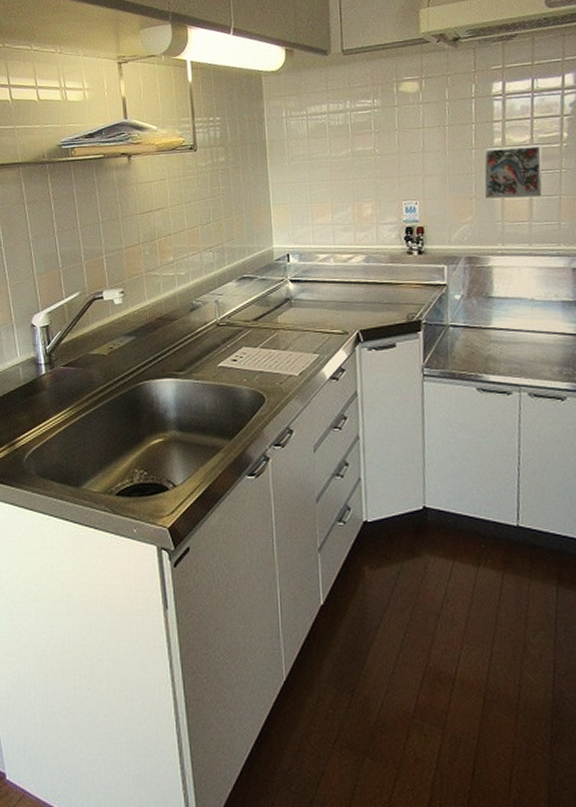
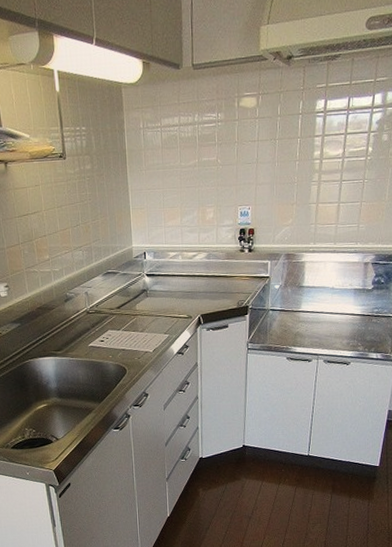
decorative tile: present [484,145,543,199] -> none [304,158,351,205]

